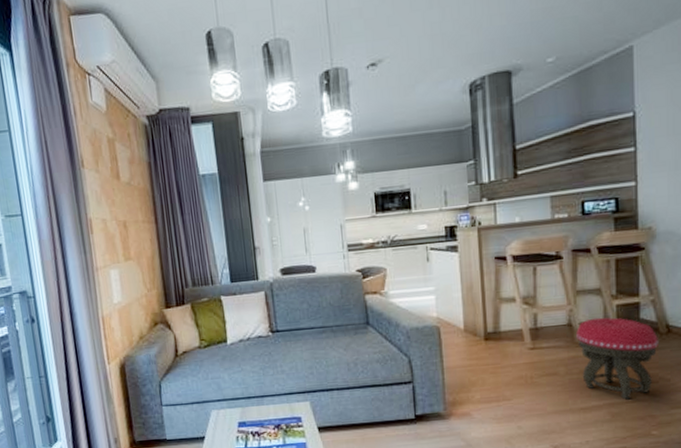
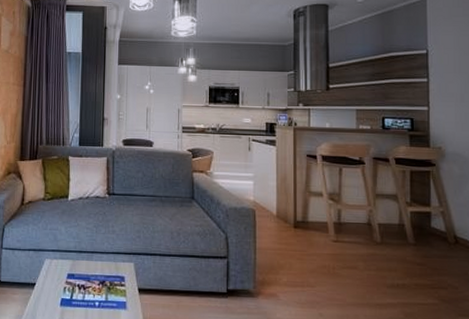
stool: present [576,317,658,400] -> none [375,220,447,302]

